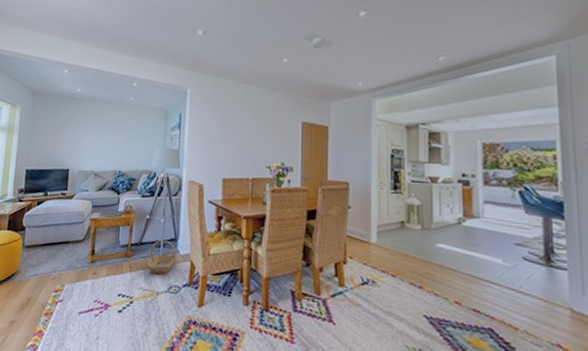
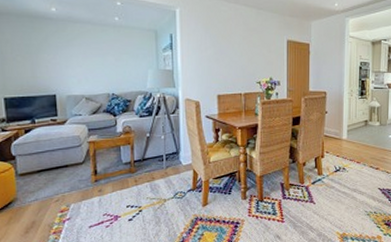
basket: present [147,239,177,275] -> none [152,154,180,185]

